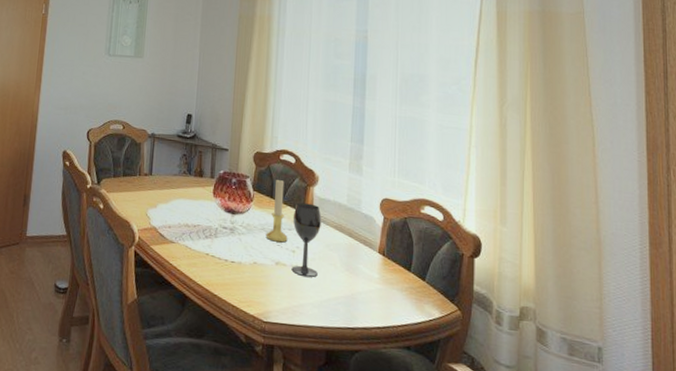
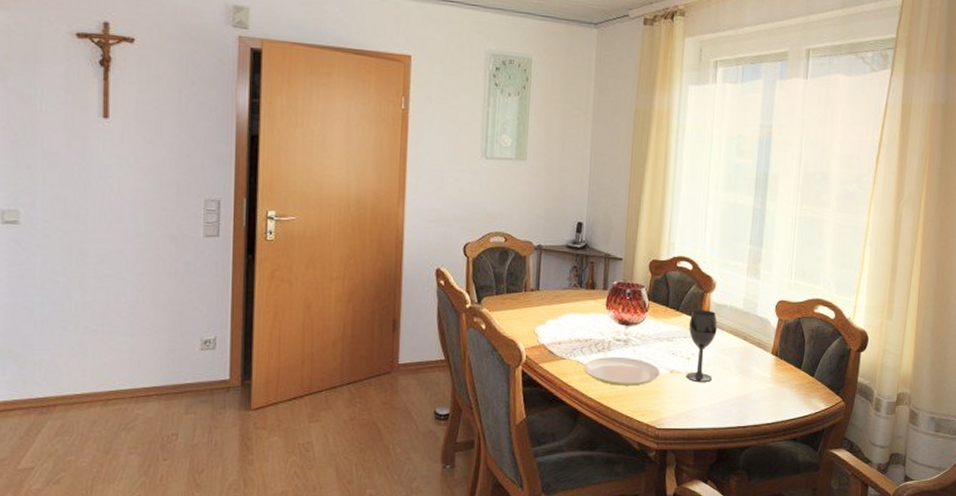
plate: none [191,243,265,275] -> present [583,356,660,386]
candle holder: present [265,179,288,243] -> none [660,287,683,351]

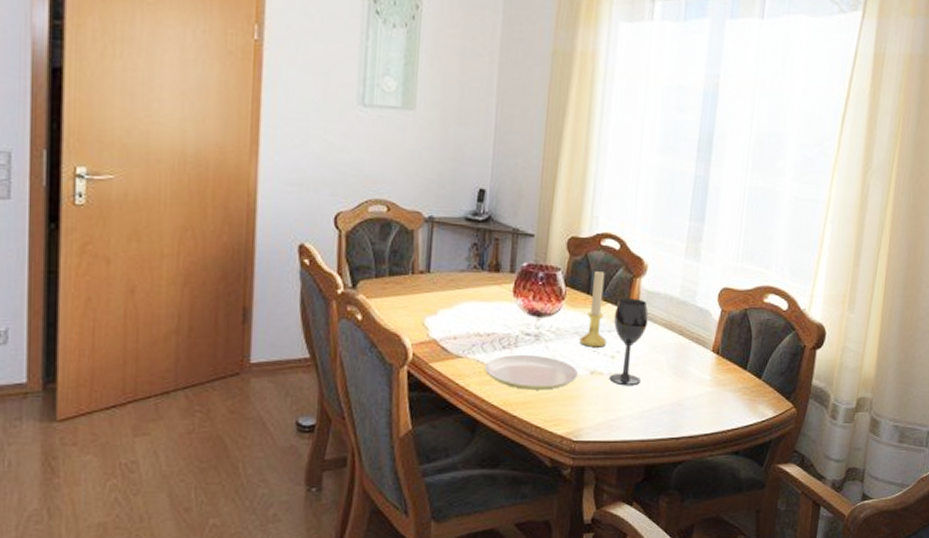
candle holder: none [660,287,683,351] -> present [579,270,607,348]

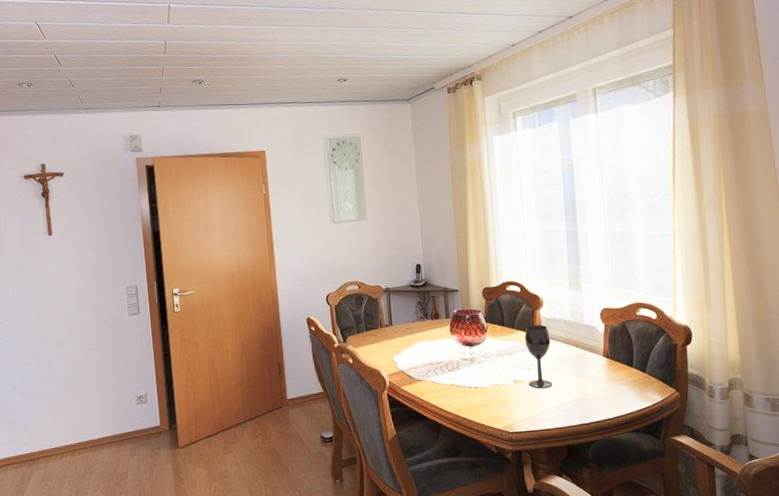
plate: present [484,354,578,390] -> none [438,373,505,399]
candle holder: present [579,270,607,348] -> none [502,308,522,364]

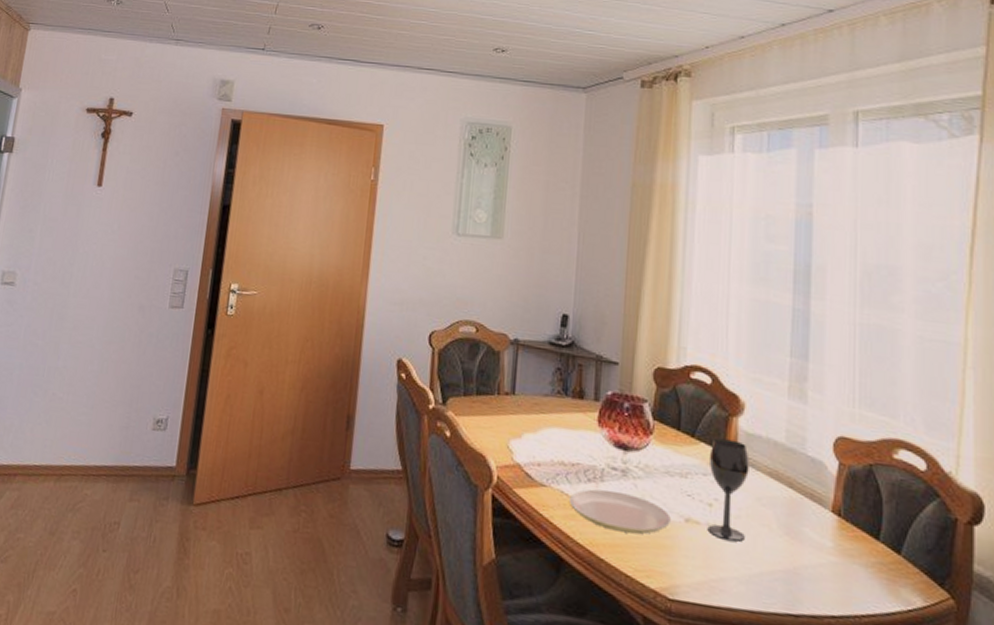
plate: none [438,373,505,399] -> present [568,489,671,534]

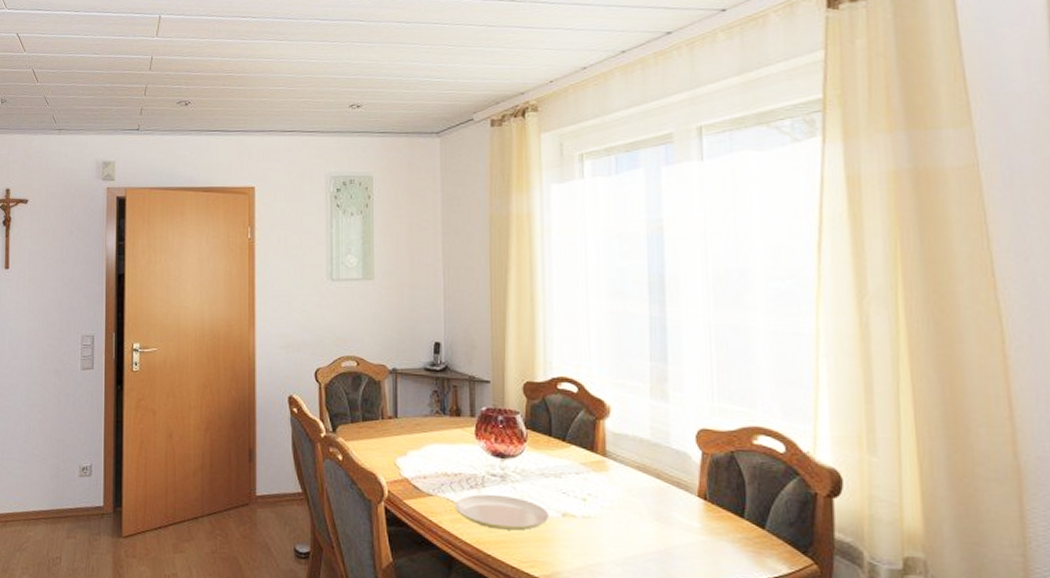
wine glass: present [707,438,750,542] -> none [580,440,618,530]

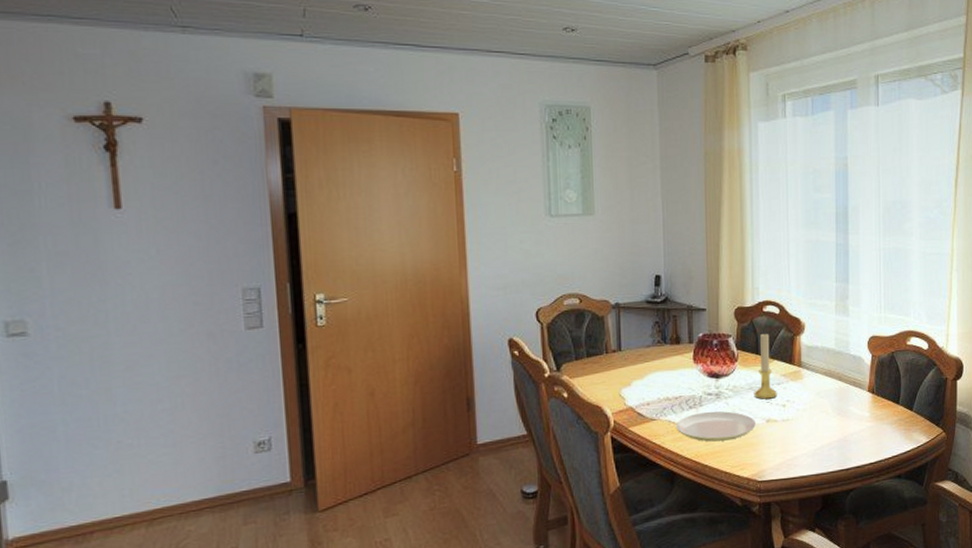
candle holder: none [546,413,576,490] -> present [754,333,777,400]

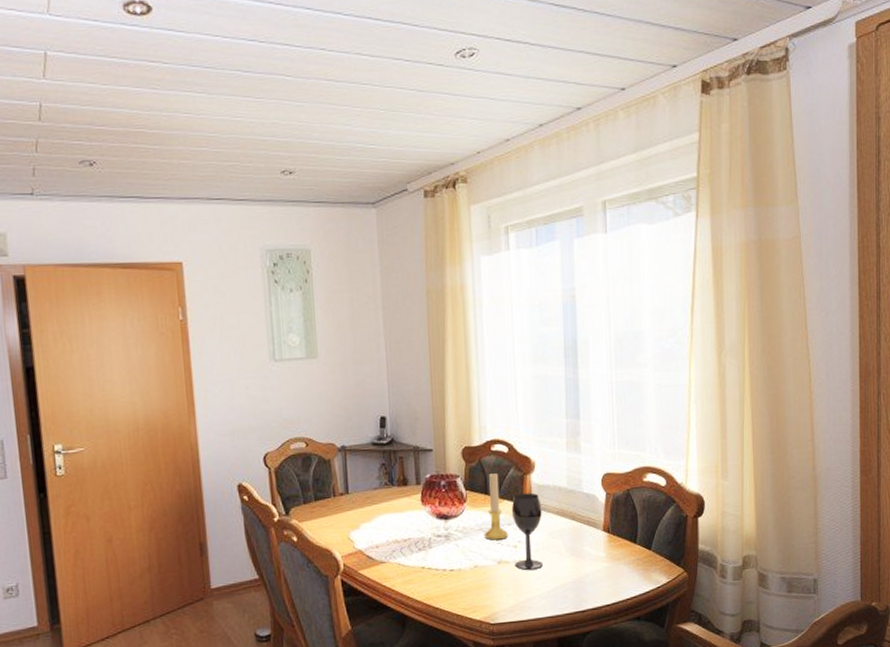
plate: present [675,411,756,442] -> none [405,553,487,584]
wine glass: none [781,353,810,429] -> present [511,493,543,570]

